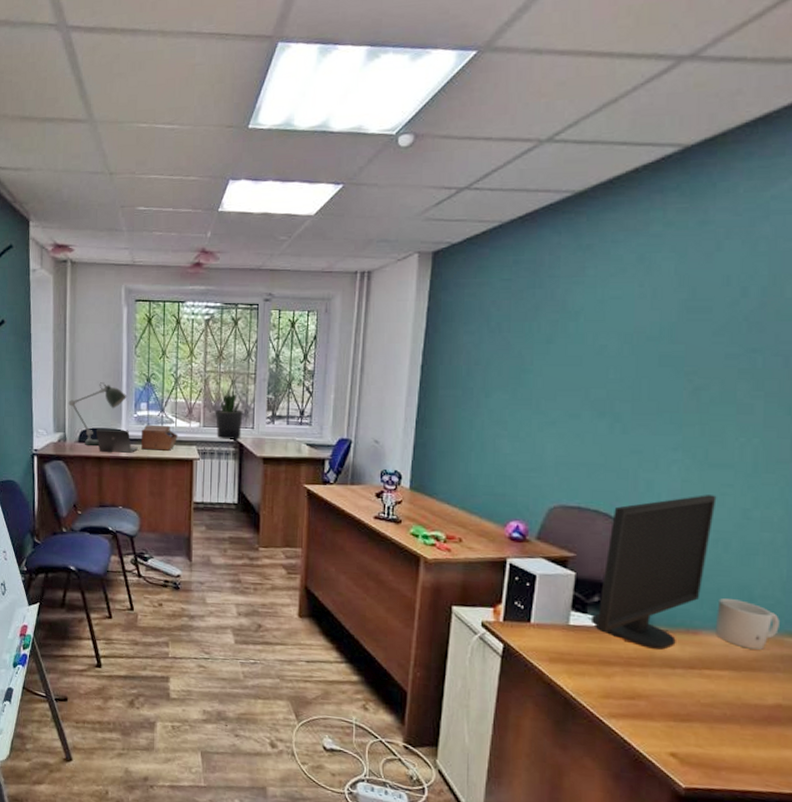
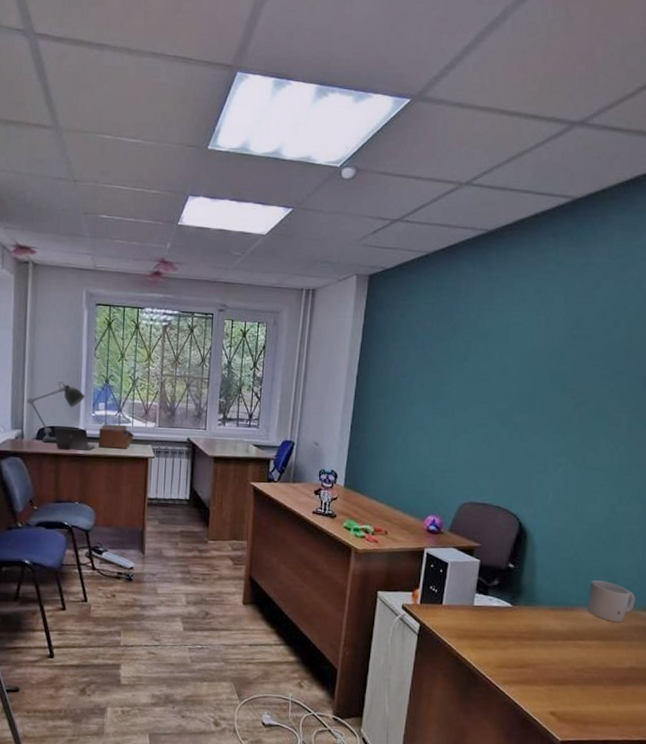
planter: present [215,388,243,440] -> none [170,391,197,440]
monitor: present [590,495,717,651] -> none [491,493,591,626]

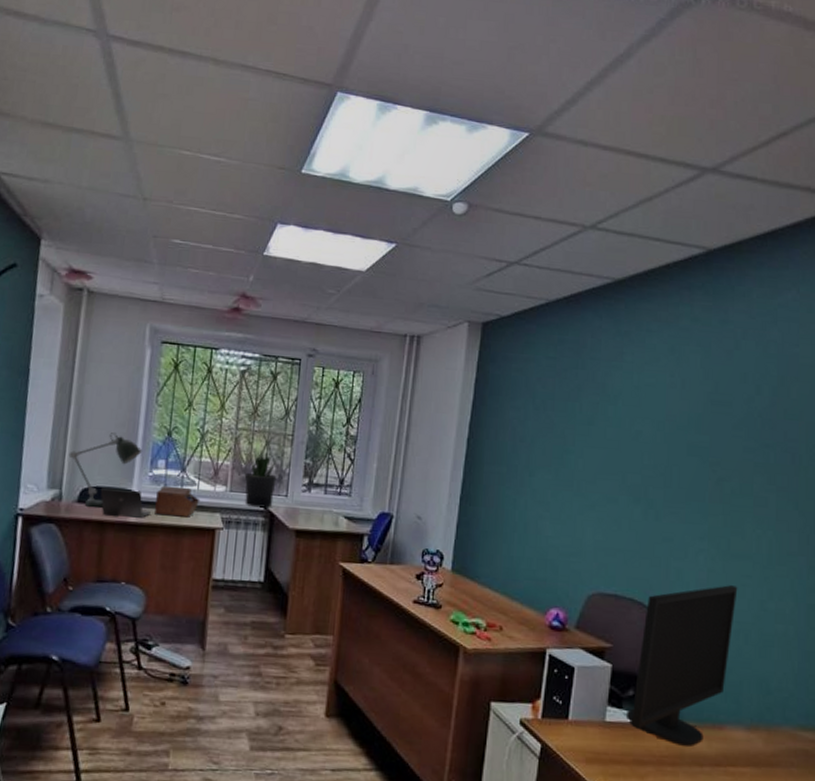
planter: none [170,391,197,440] -> present [244,449,277,508]
monitor: none [491,493,591,626] -> present [625,585,738,748]
mug: present [587,579,635,622] -> none [737,690,793,744]

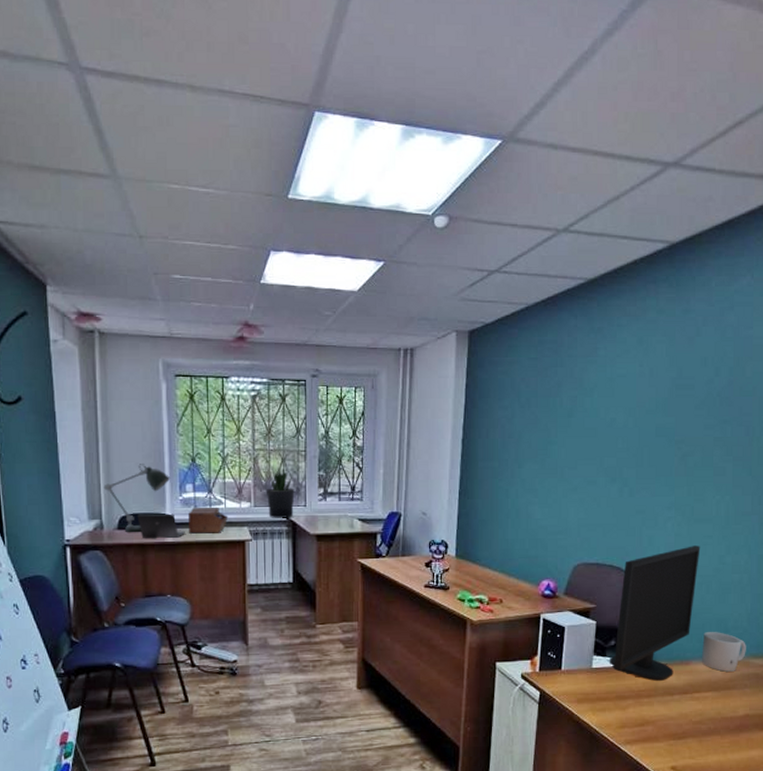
mug: none [737,690,793,744] -> present [701,631,746,672]

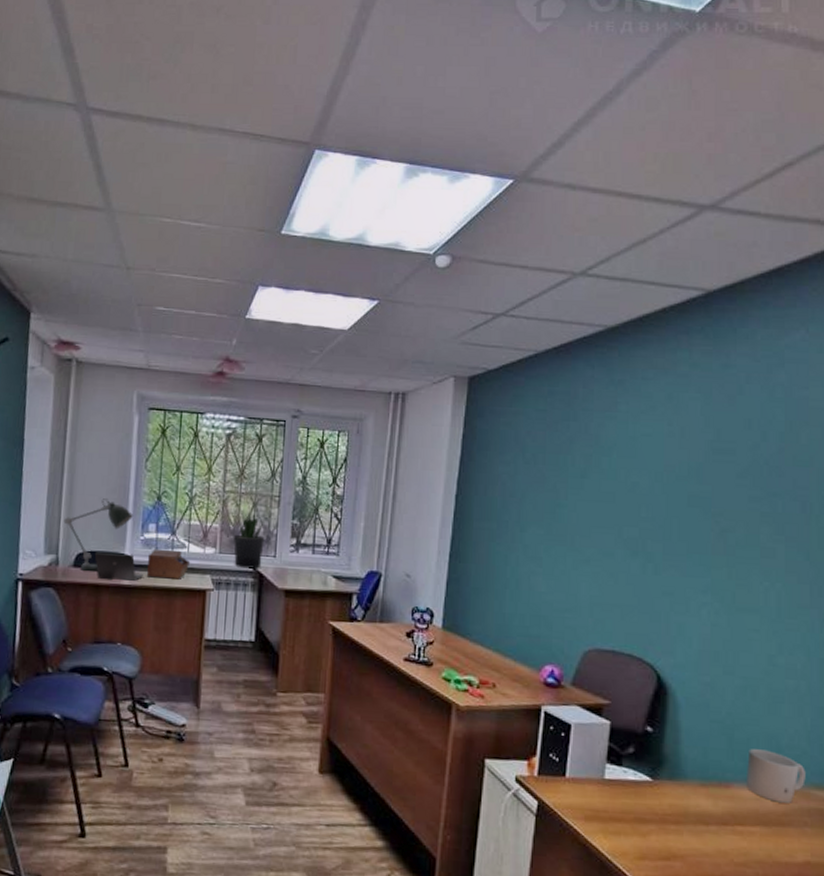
monitor: present [609,546,701,682] -> none [625,639,744,806]

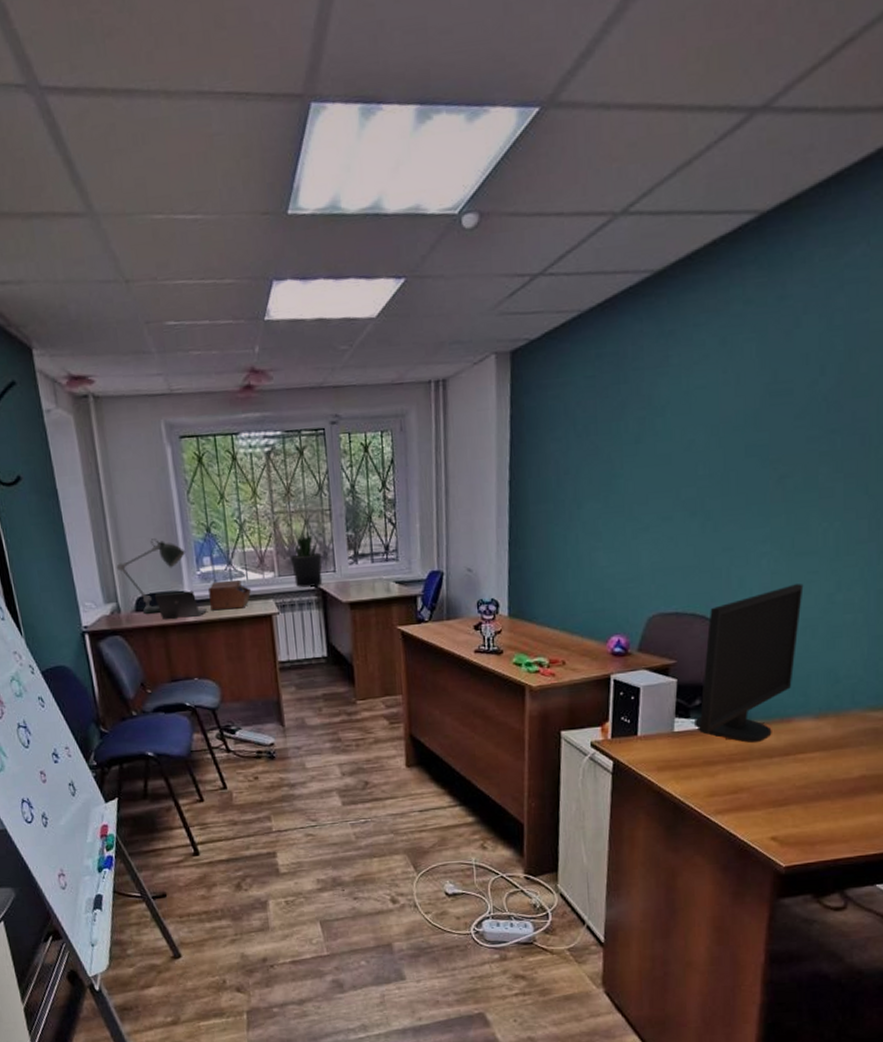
monitor: none [625,639,744,806] -> present [693,583,804,744]
mug: present [745,748,806,803] -> none [806,682,862,728]

